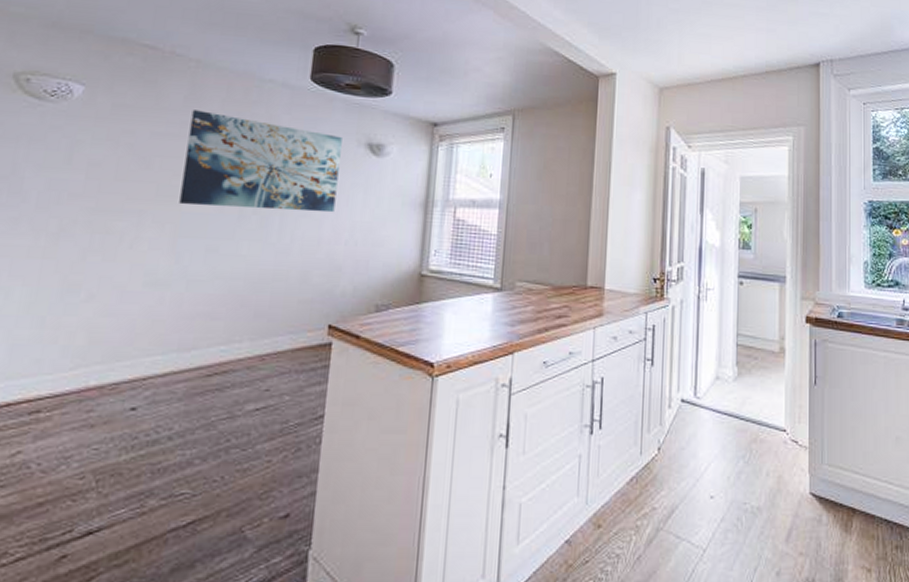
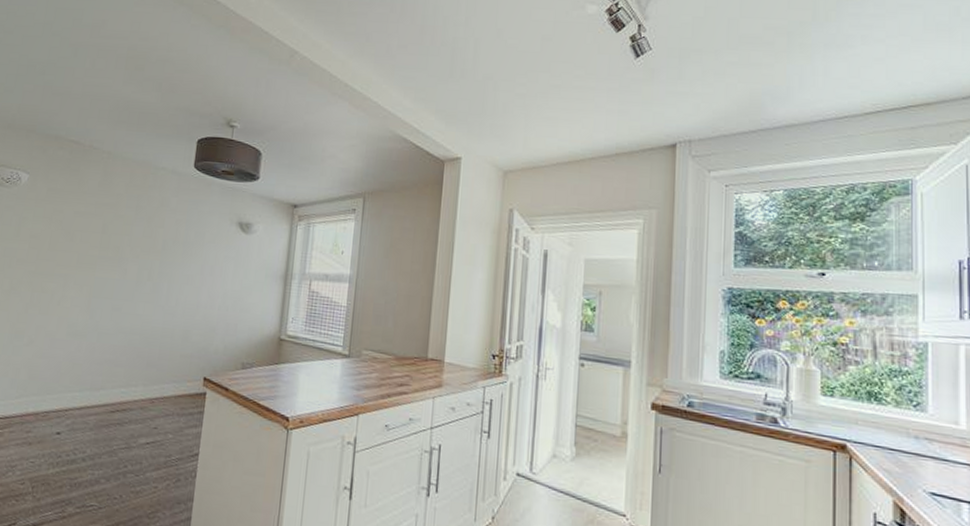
wall art: present [179,110,342,213] -> none [93,193,218,282]

